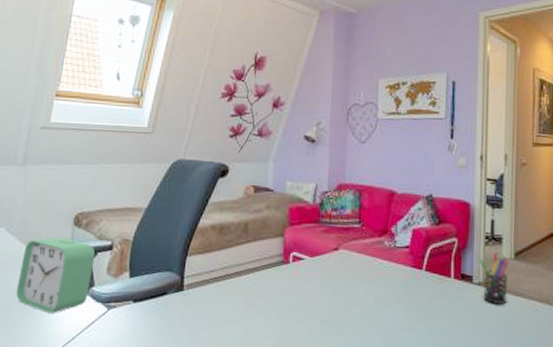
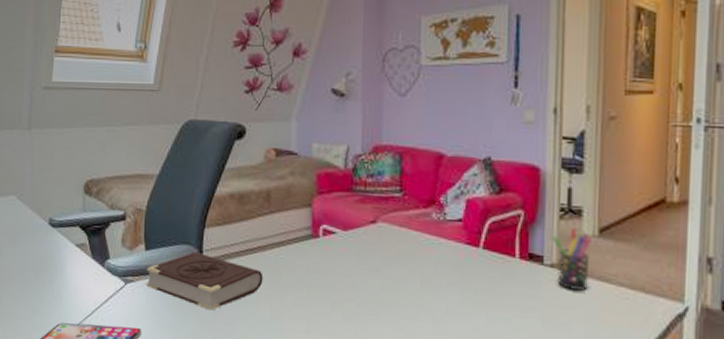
alarm clock: present [16,237,96,313] -> none [32,205,108,286]
book: none [127,278,239,332] -> present [145,251,263,311]

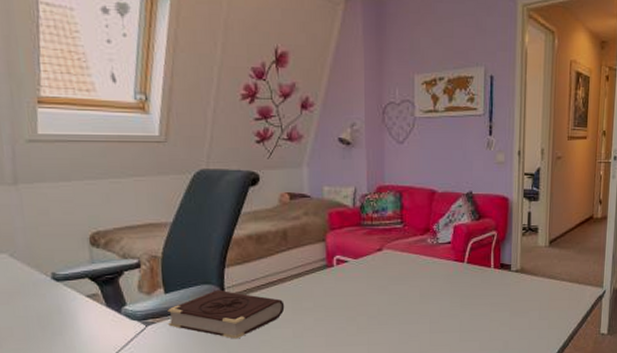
pen holder: present [551,228,591,291] -> none [517,242,544,287]

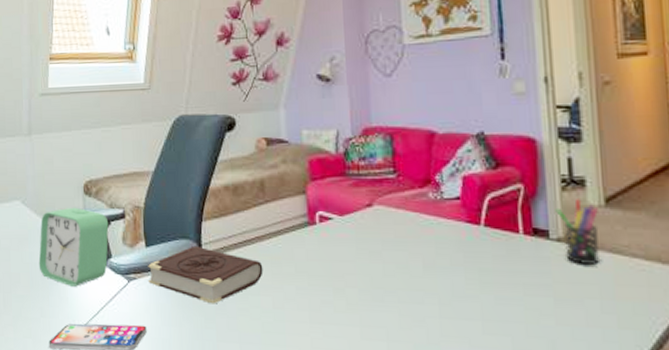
alarm clock: none [36,258,122,335] -> present [38,207,109,287]
pen holder: none [517,242,544,287] -> present [555,199,599,264]

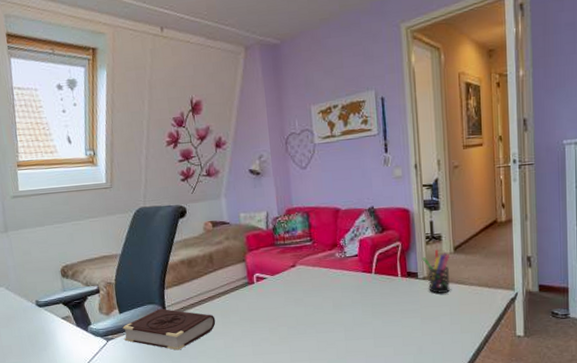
alarm clock: present [38,207,109,287] -> none [25,288,88,351]

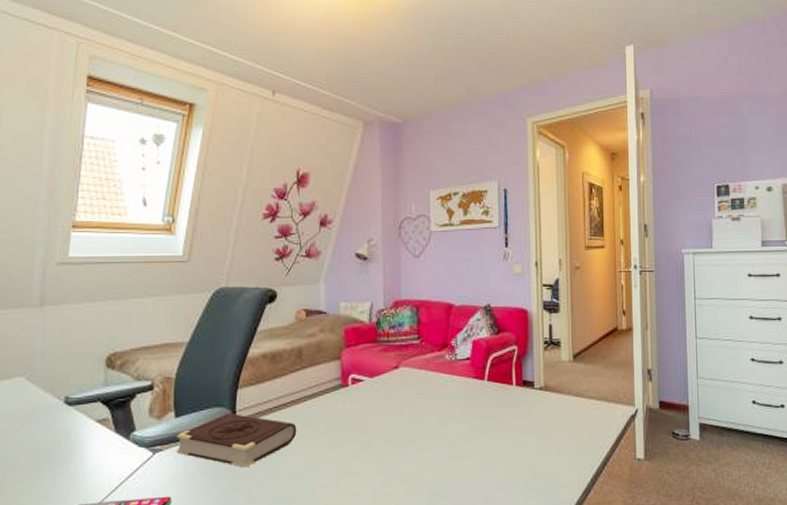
pen holder: present [422,249,450,294] -> none [539,356,568,407]

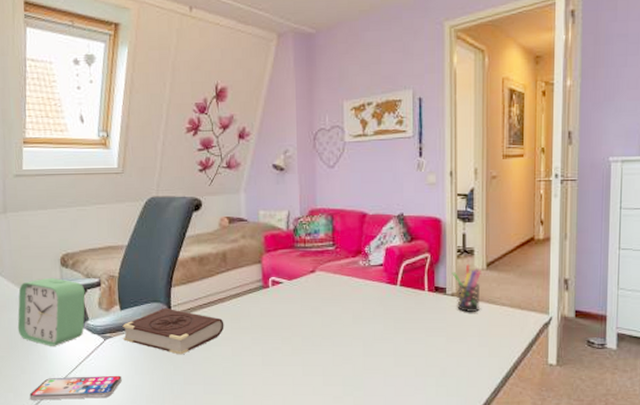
alarm clock: none [44,381,134,465] -> present [17,277,86,346]
pen holder: none [539,356,568,407] -> present [452,264,481,312]

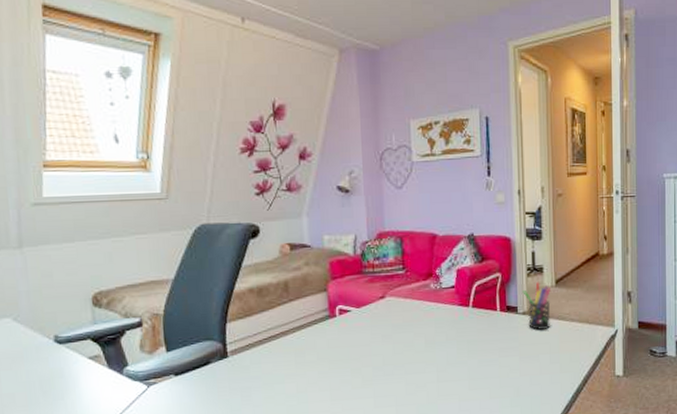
alarm clock: present [17,277,86,346] -> none [38,319,124,399]
book: present [122,307,224,355] -> none [169,345,288,397]

